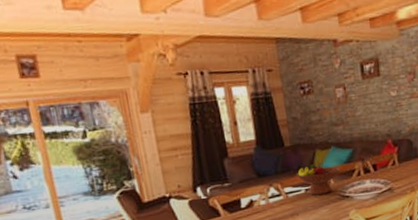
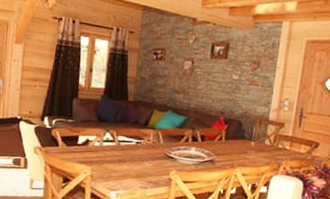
fruit bowl: present [296,164,340,195] -> none [132,121,172,151]

